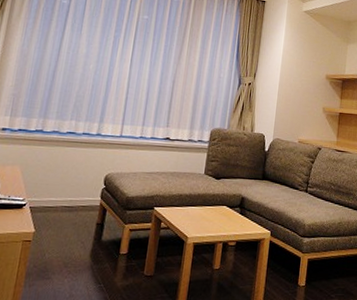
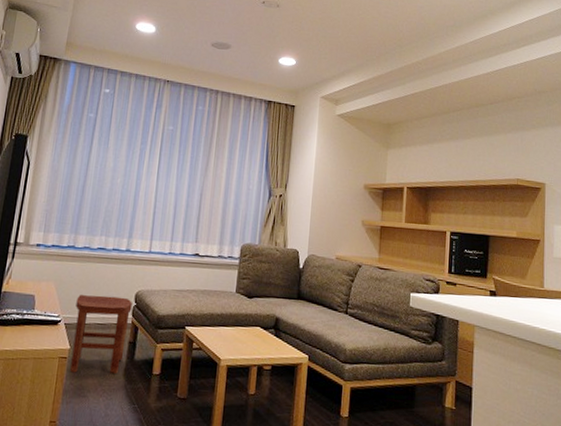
stool: none [34,178,102,256] -> present [70,295,132,374]

